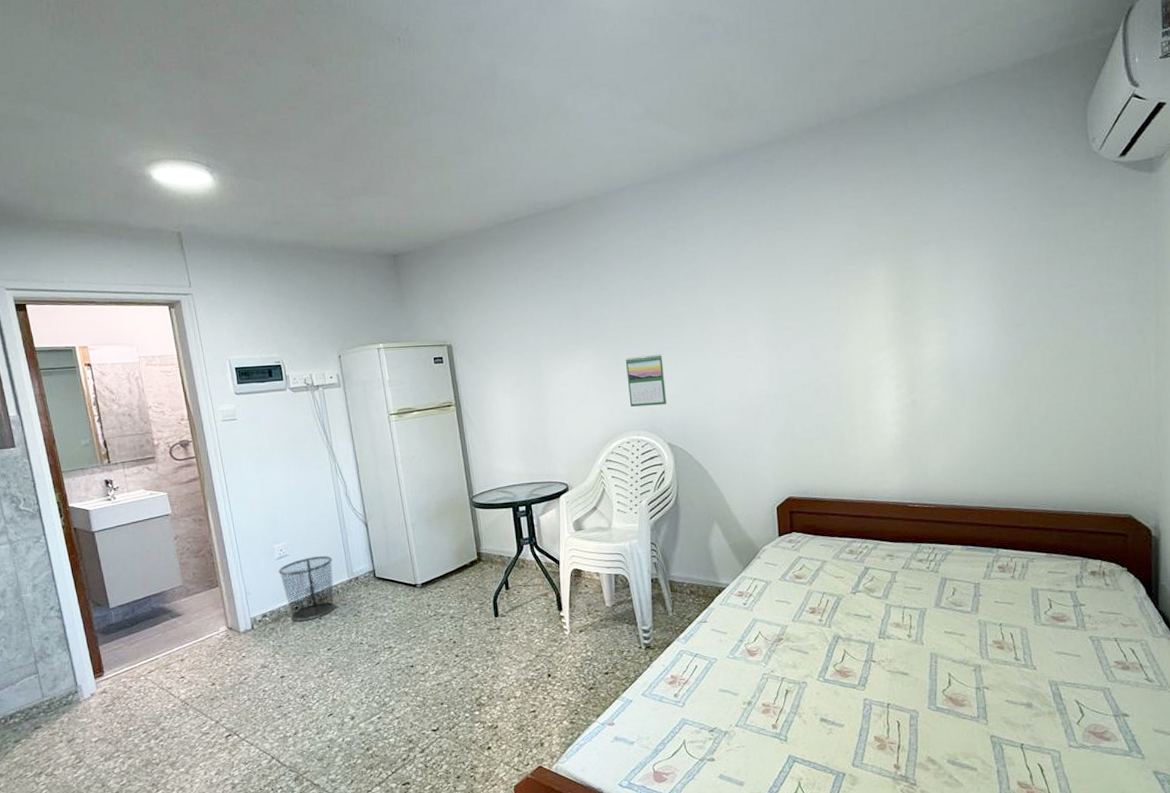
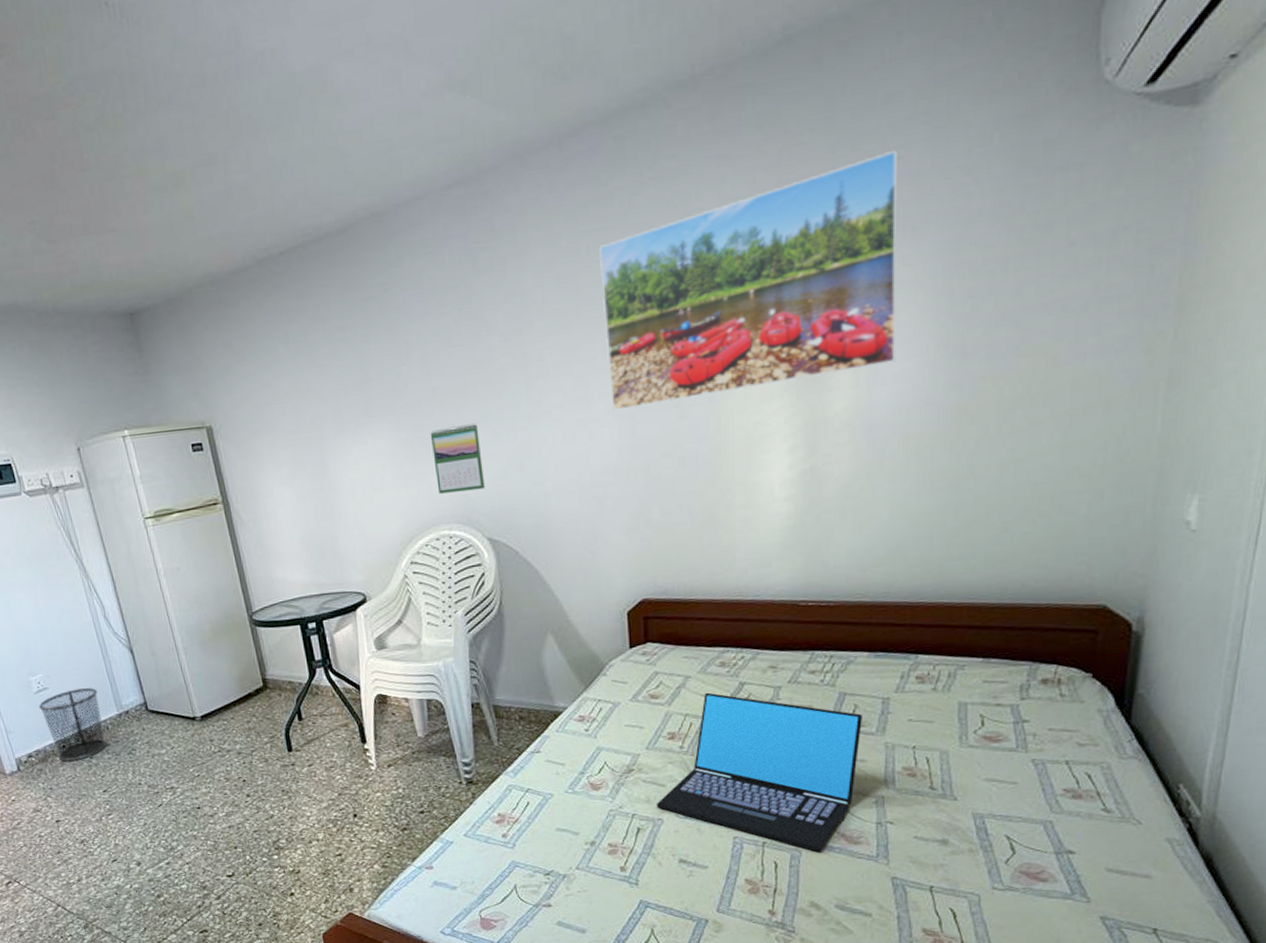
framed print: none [755,184,969,351] -> present [599,149,898,411]
laptop: none [802,575,960,713] -> present [657,692,862,852]

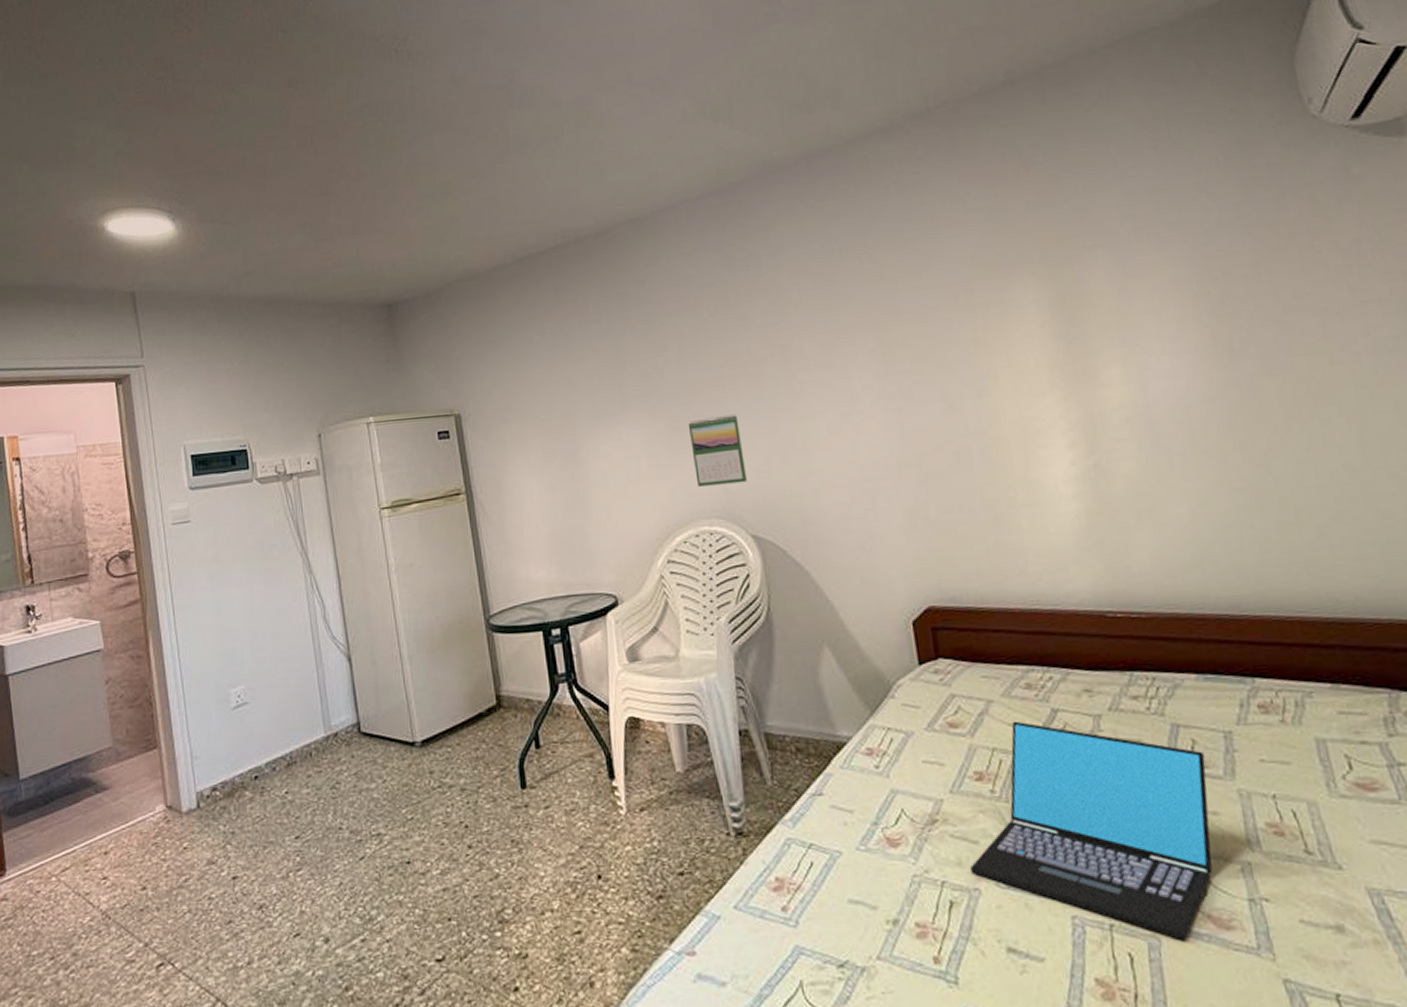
waste bin: present [38,688,107,761] -> none [234,703,307,797]
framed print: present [599,149,898,411] -> none [852,169,1165,403]

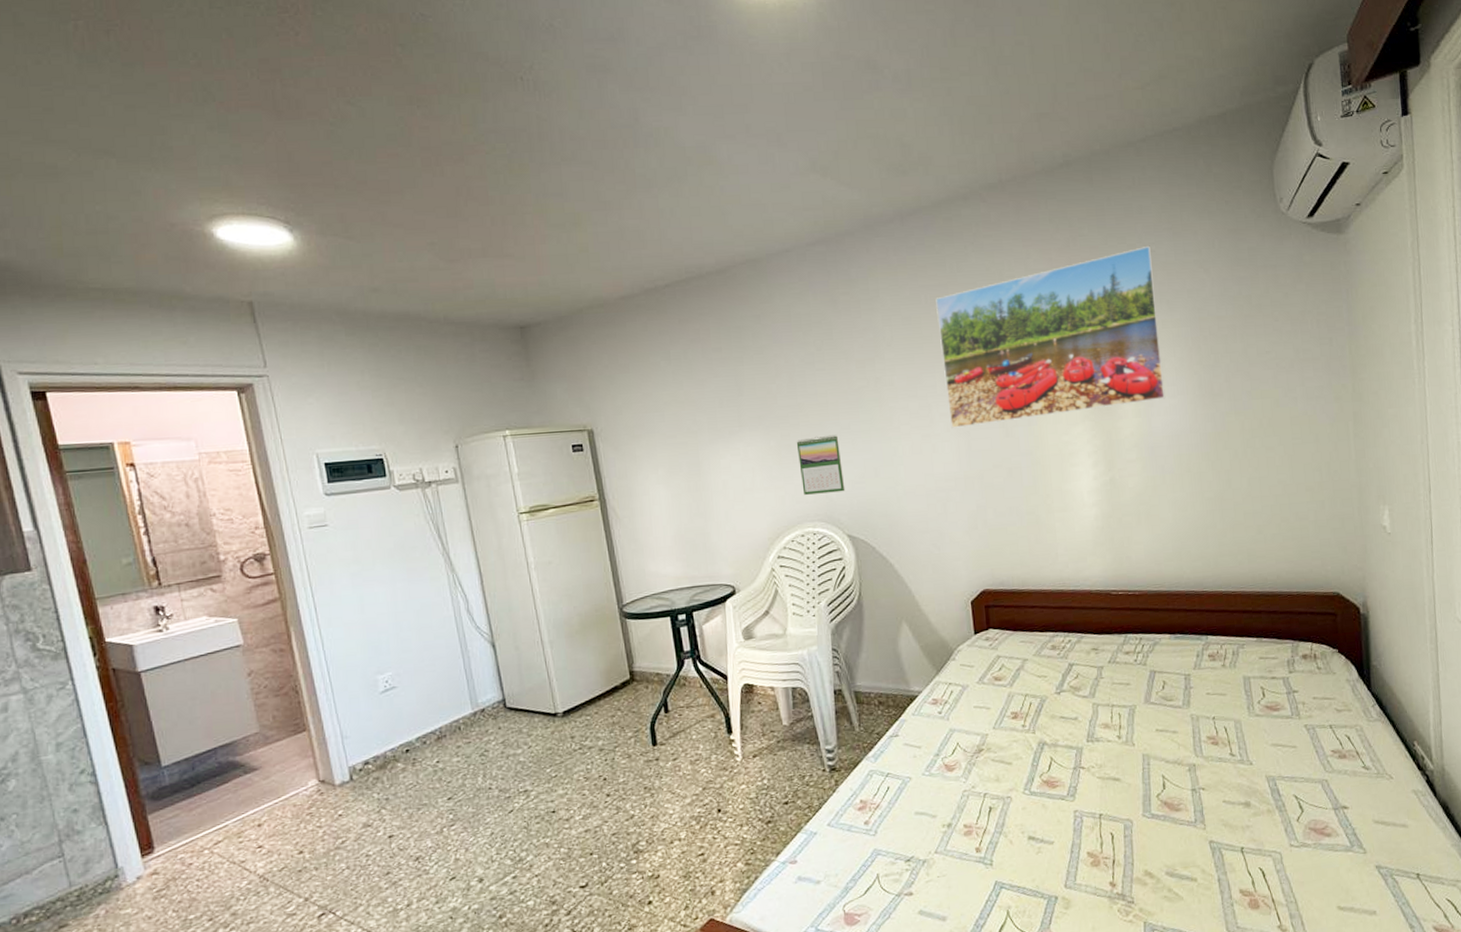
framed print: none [852,169,1165,403] -> present [935,245,1166,428]
laptop: present [970,721,1213,940] -> none [1005,673,1171,821]

